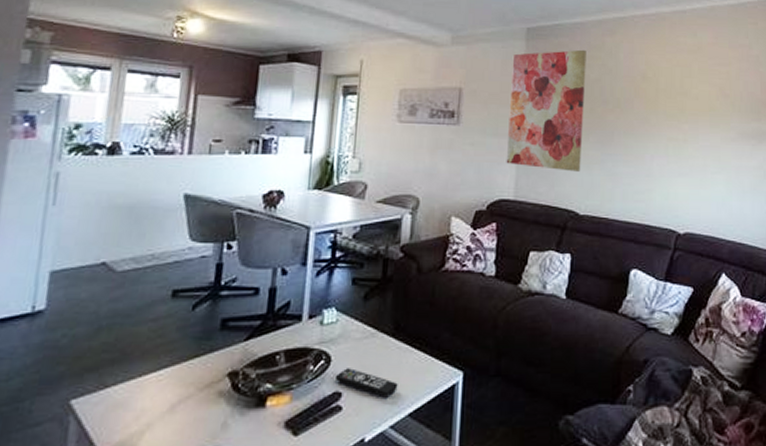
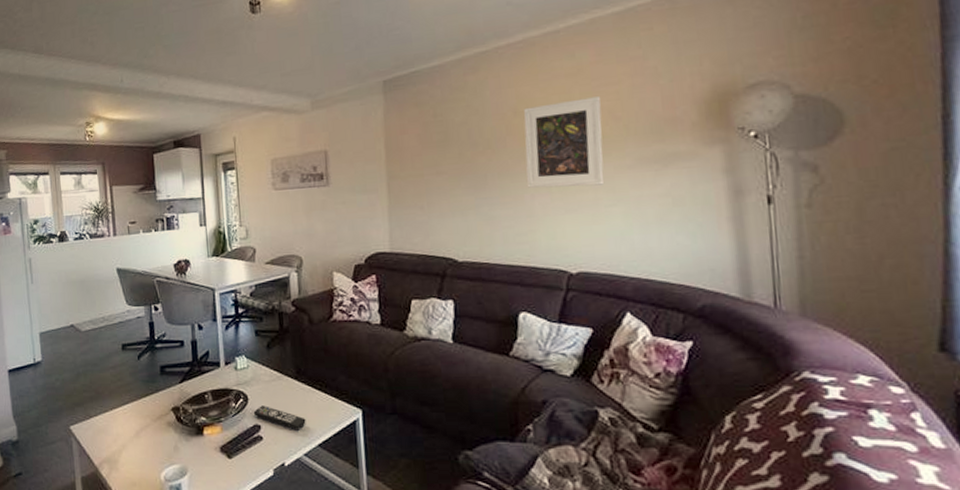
wall art: present [506,49,587,172] -> none [372,93,455,220]
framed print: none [648,73,715,153] -> present [523,96,605,188]

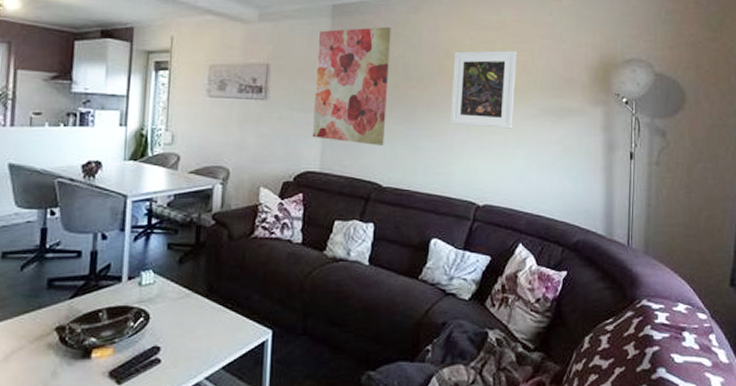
remote control: present [253,405,306,431] -> none [153,325,212,352]
wall art: none [372,93,455,220] -> present [312,26,391,146]

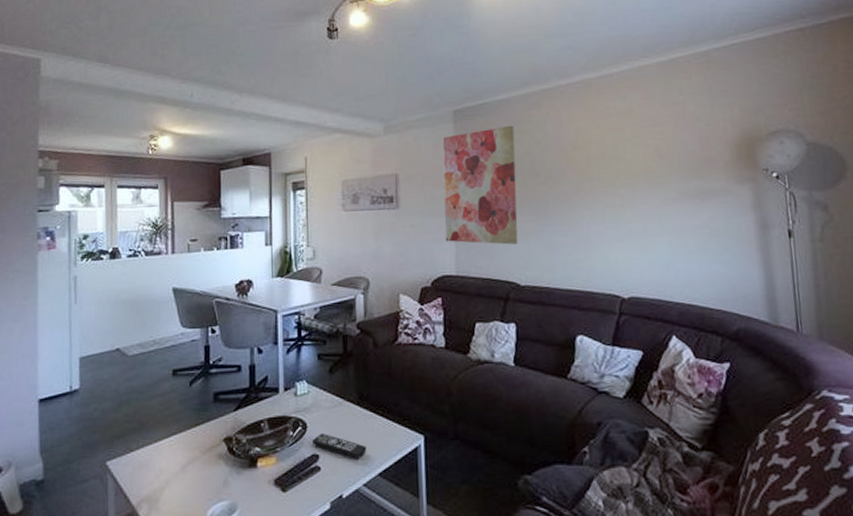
remote control: none [153,325,212,352] -> present [311,433,367,459]
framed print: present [450,50,518,129] -> none [581,135,652,217]

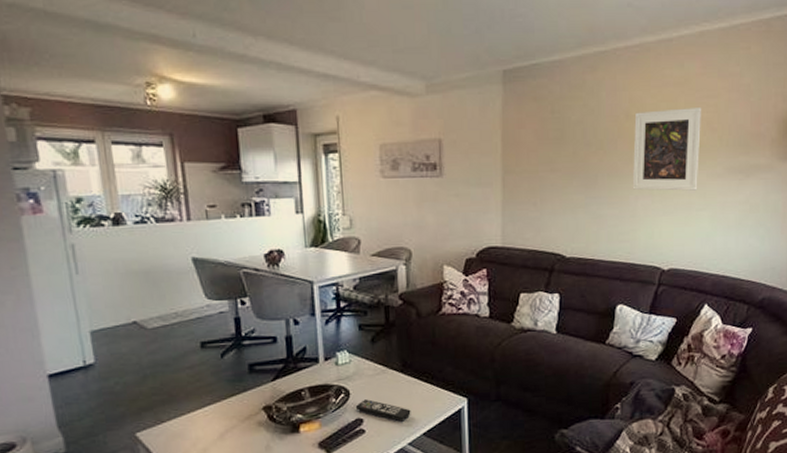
wall art: present [442,125,518,245] -> none [490,90,567,217]
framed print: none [581,135,652,217] -> present [632,108,702,191]

